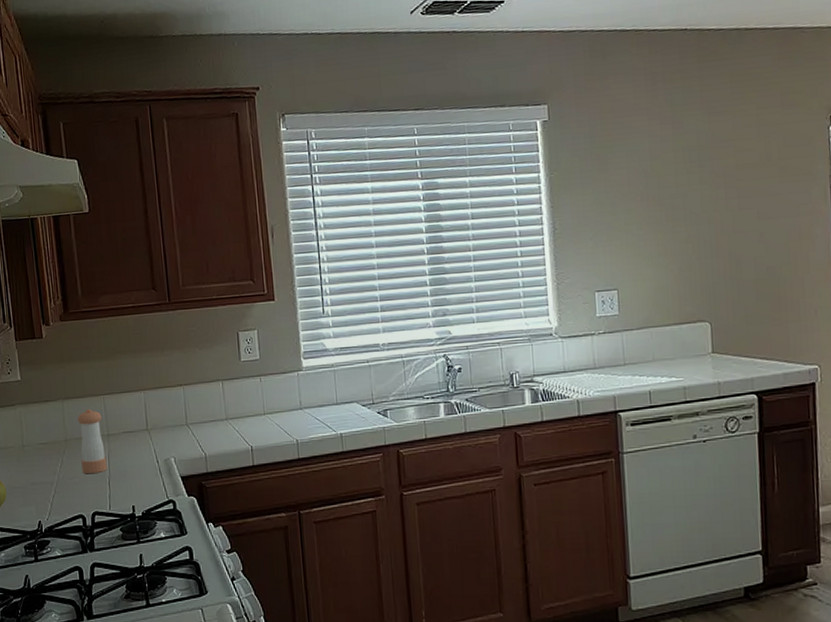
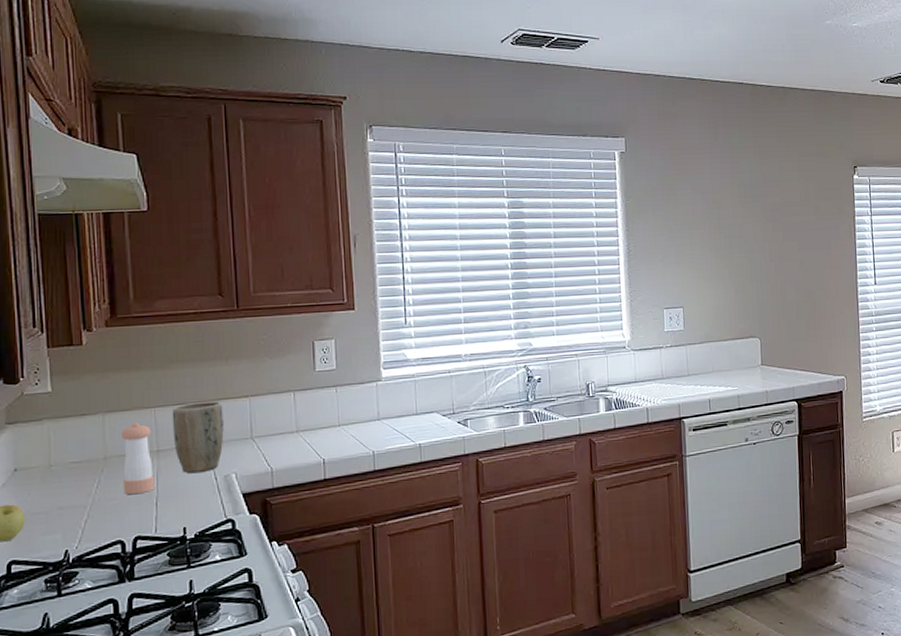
plant pot: none [118,390,163,456] -> present [172,401,224,473]

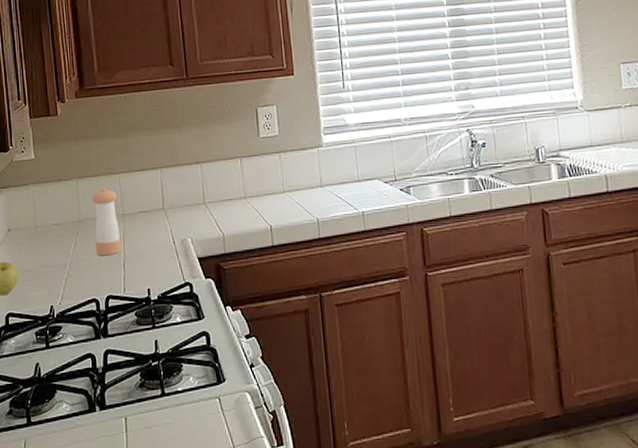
plant pot: present [172,401,224,473] -> none [133,168,180,236]

